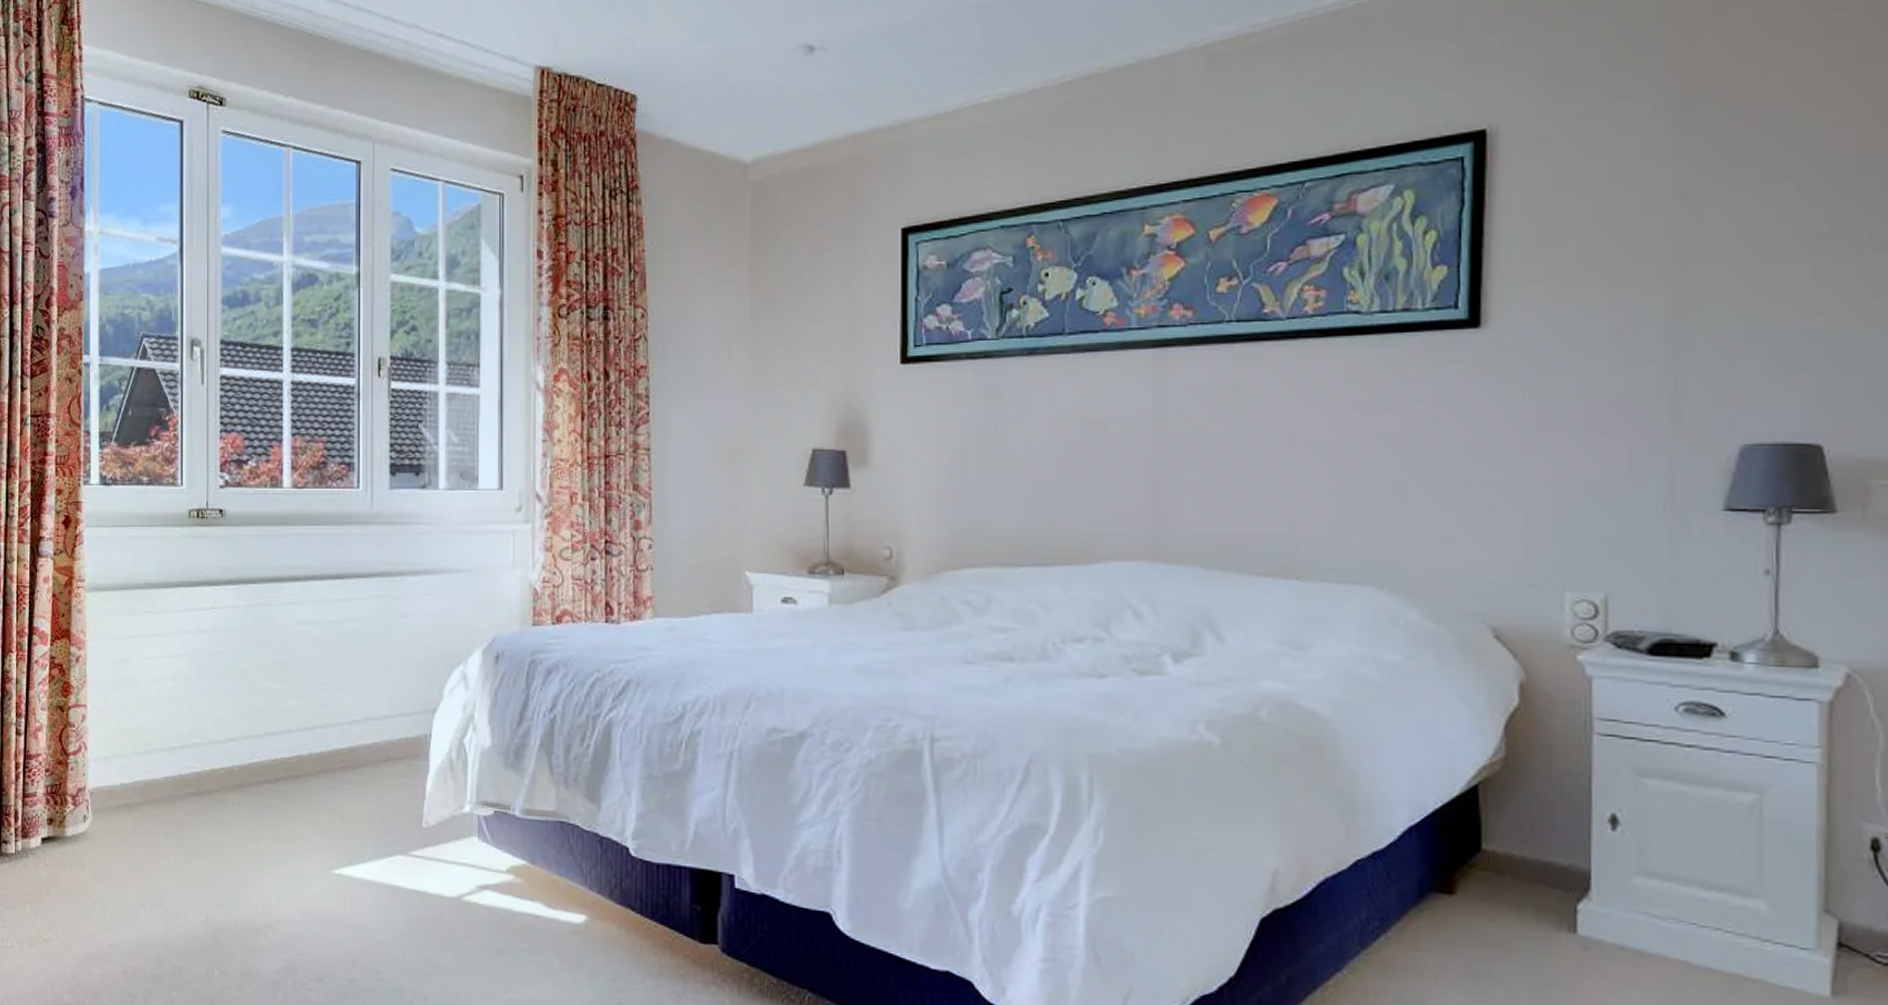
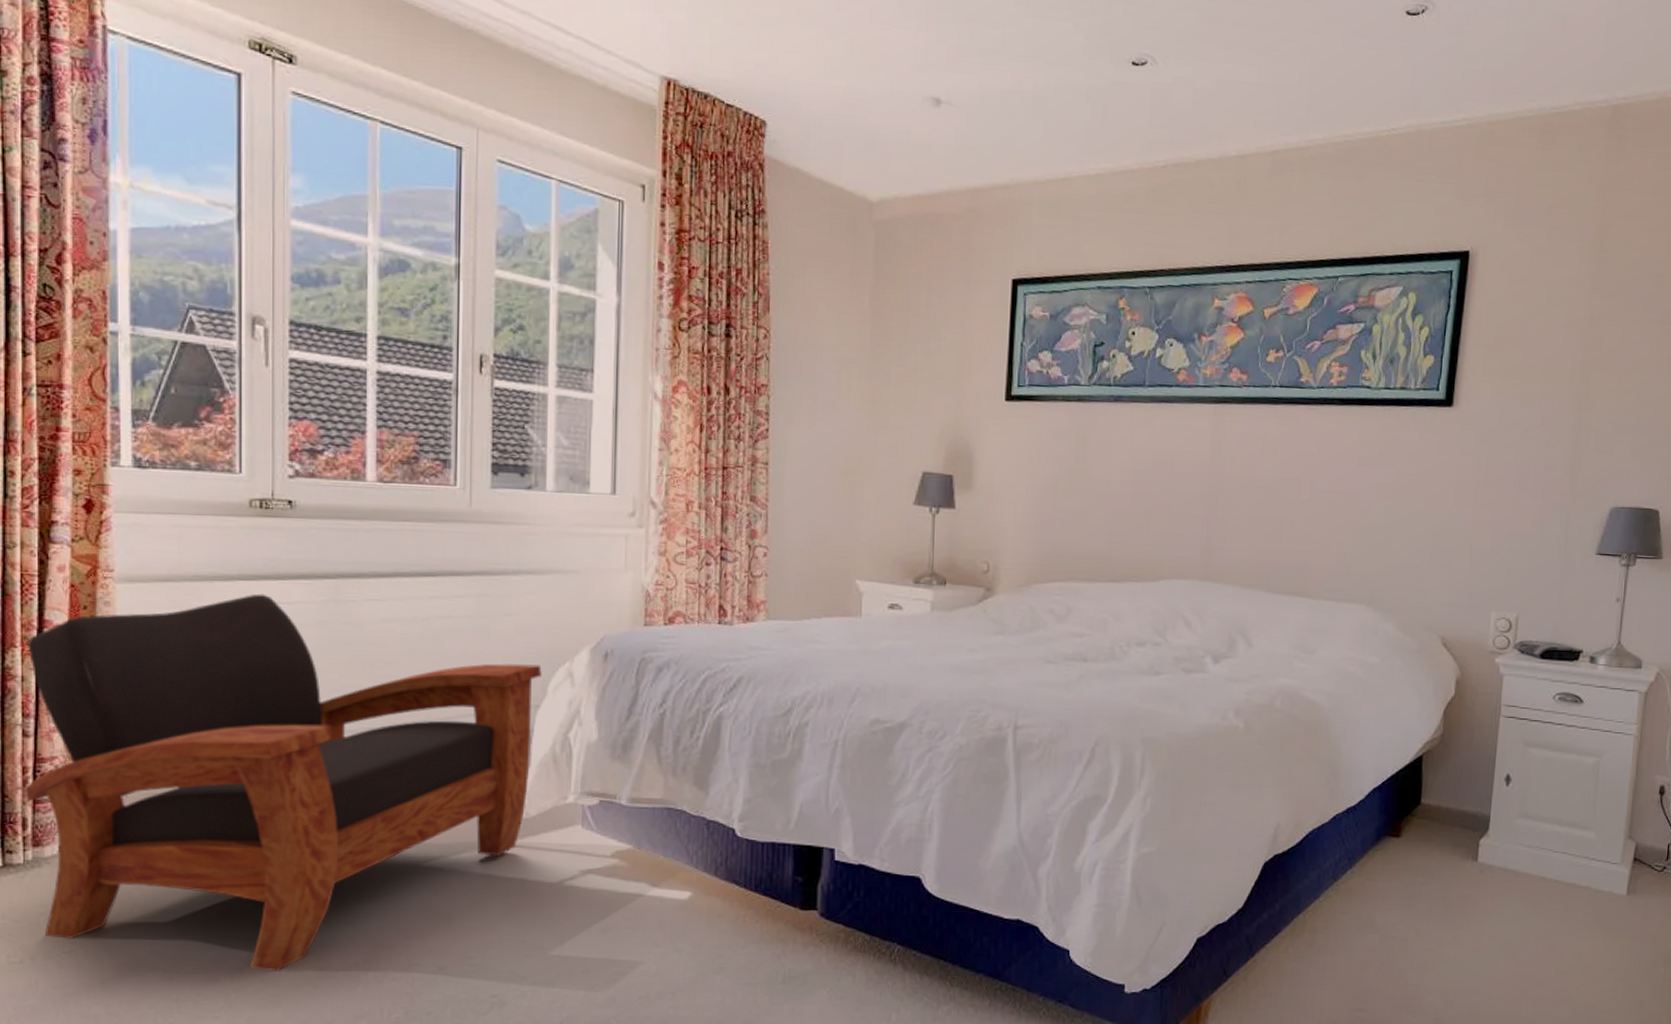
armchair: none [16,599,438,973] -> present [24,593,542,971]

